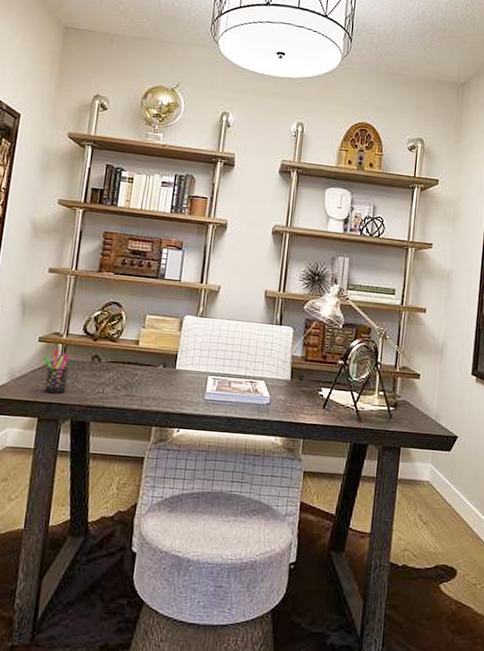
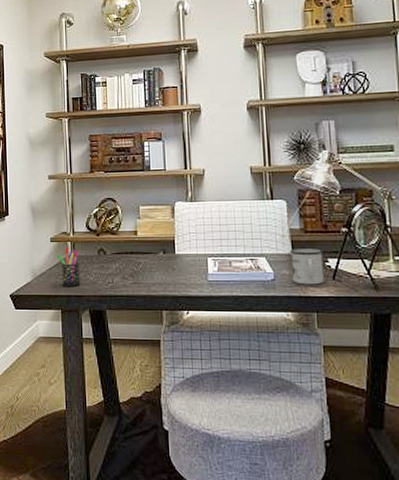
mug: none [286,375,319,412] -> present [290,249,325,285]

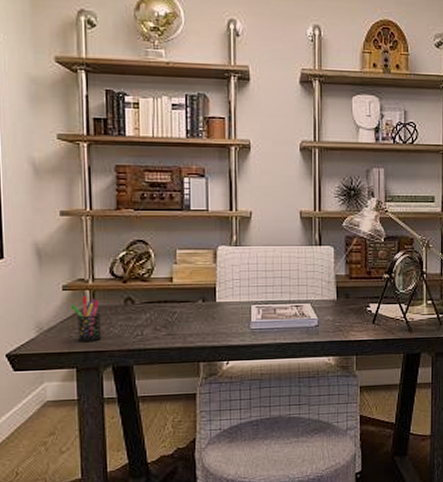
mug: present [290,249,325,285] -> none [335,294,366,330]

